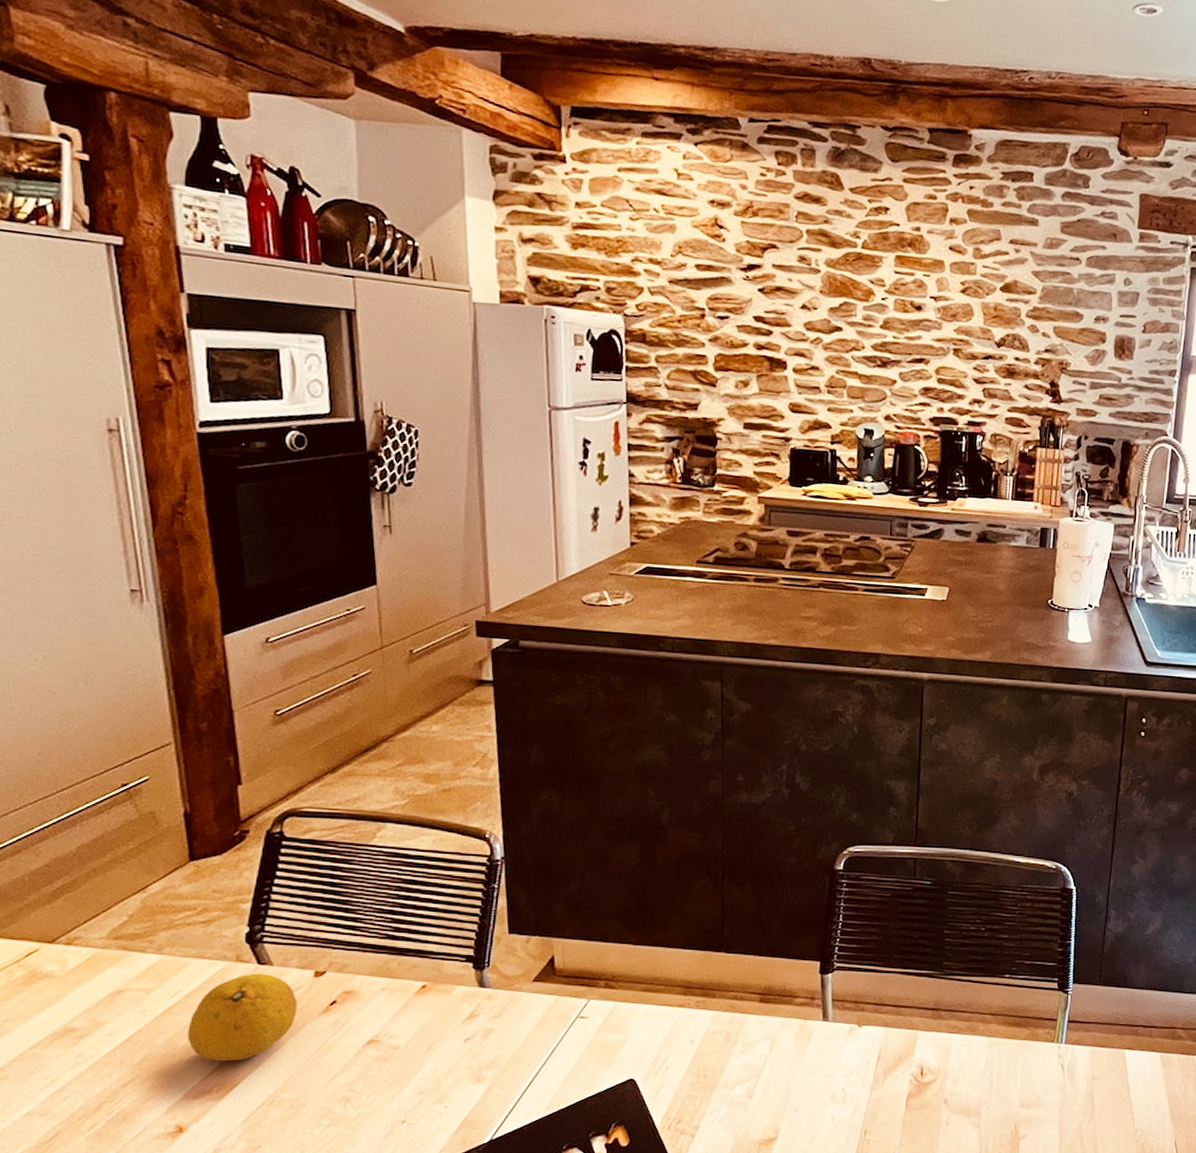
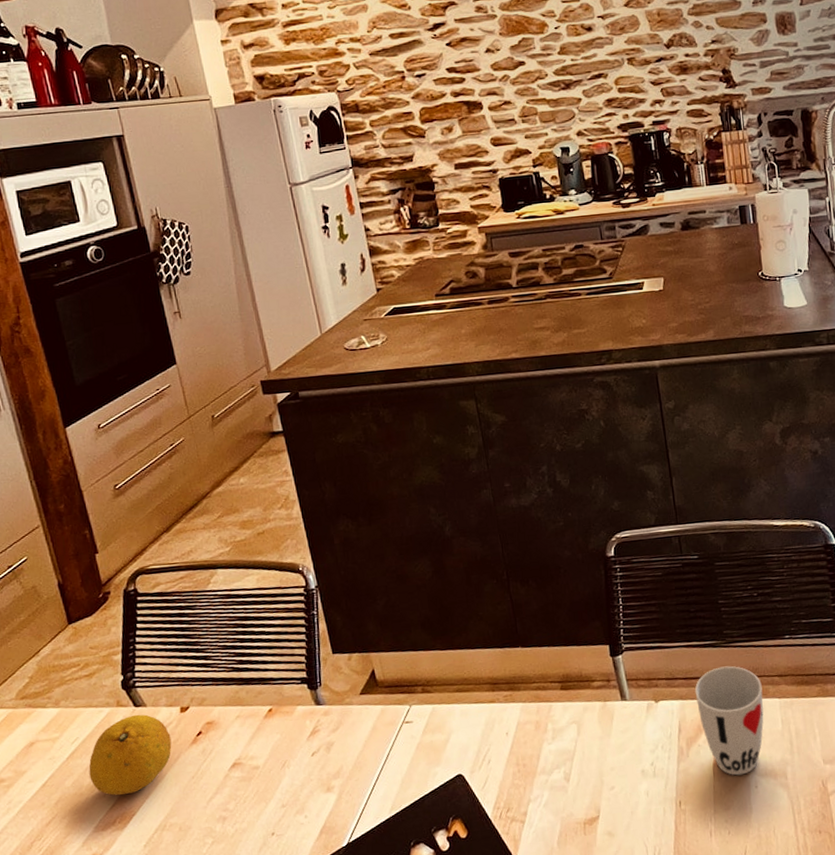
cup: none [901,998,973,1110] -> present [694,665,764,776]

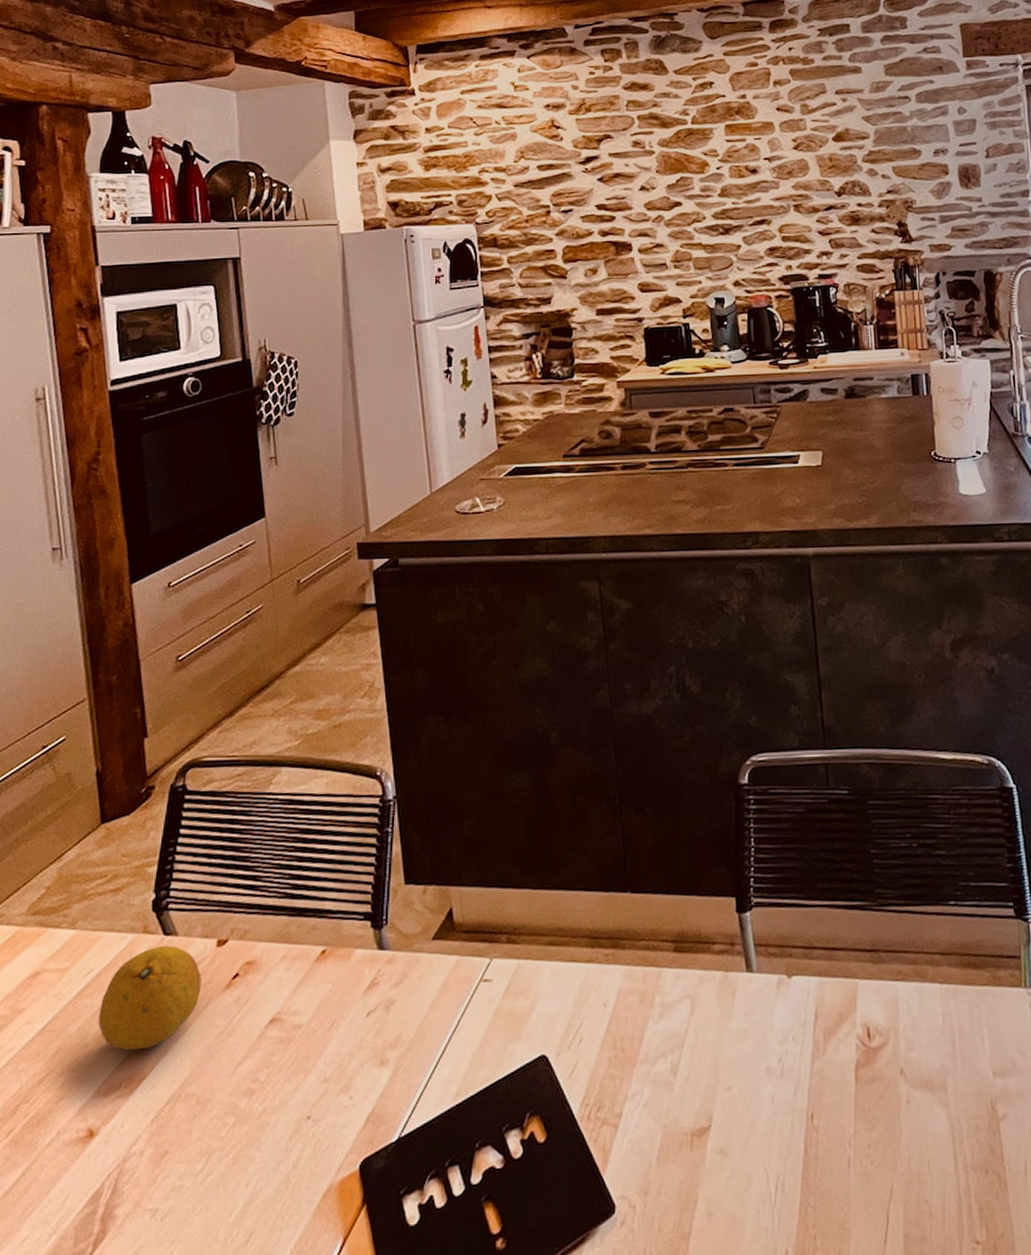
cup: present [694,665,764,776] -> none [836,935,921,1085]

